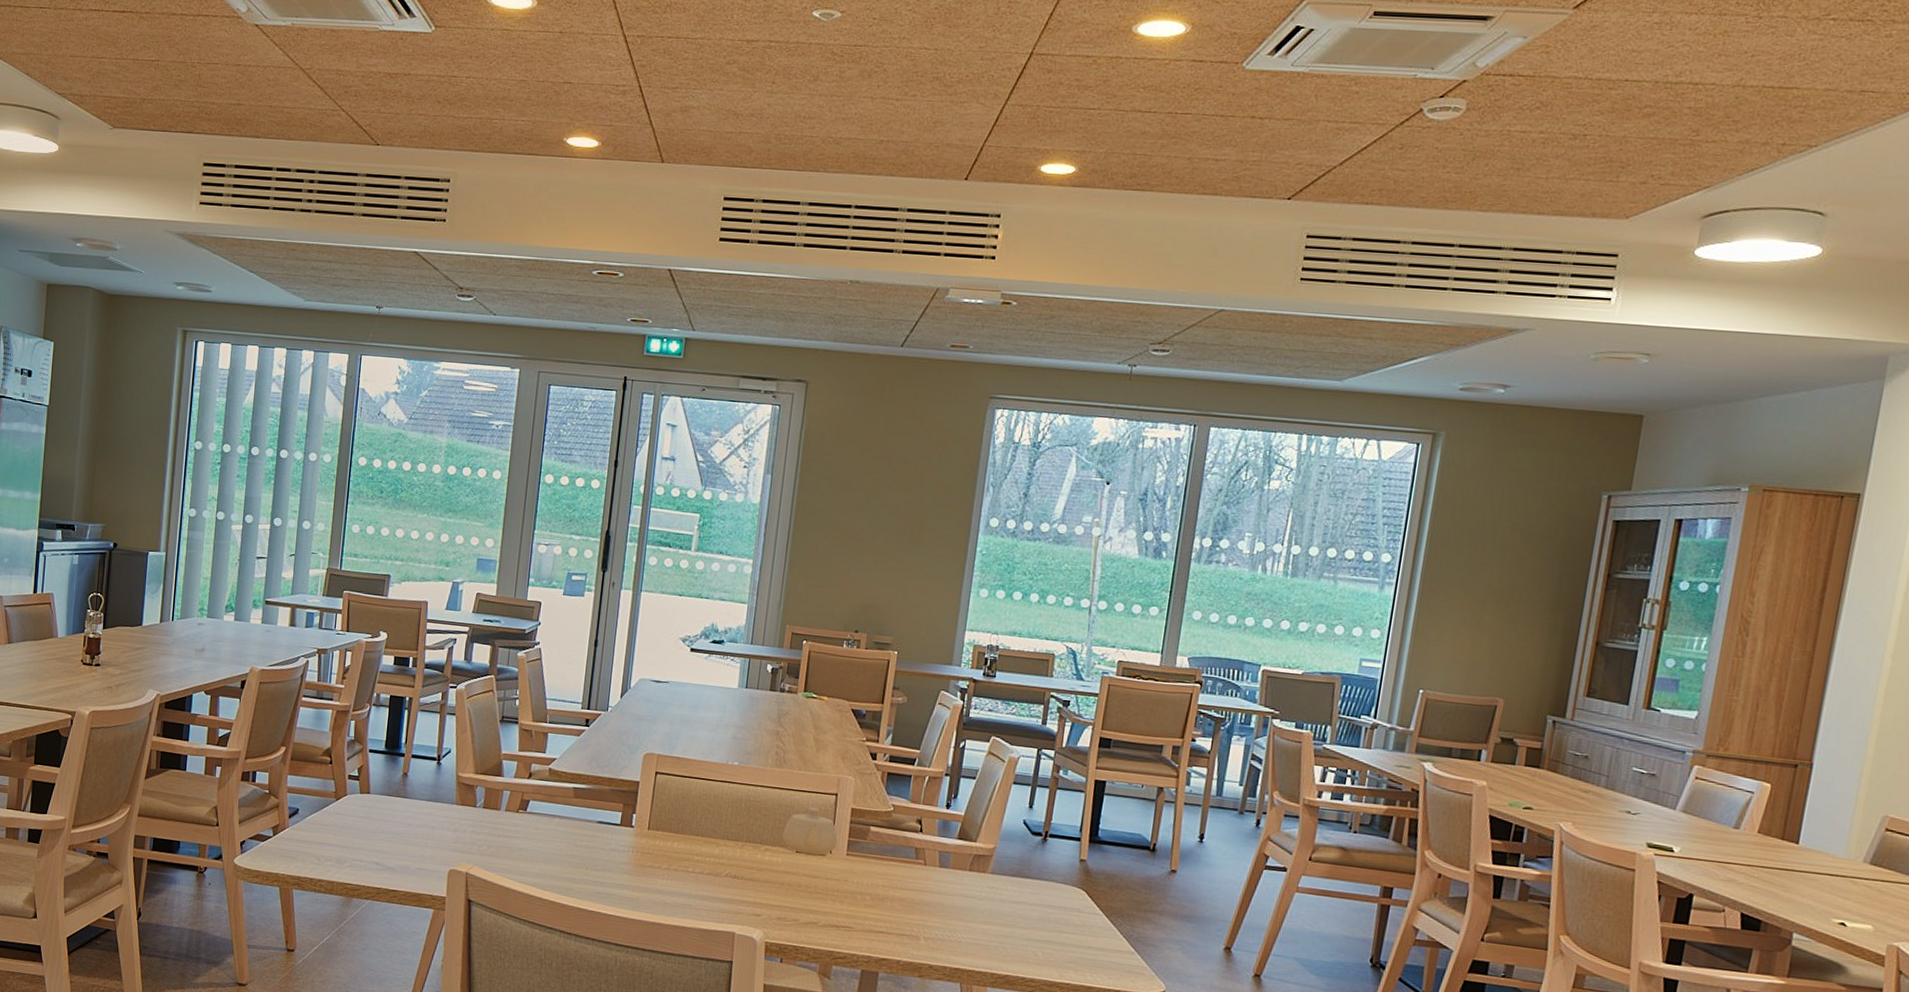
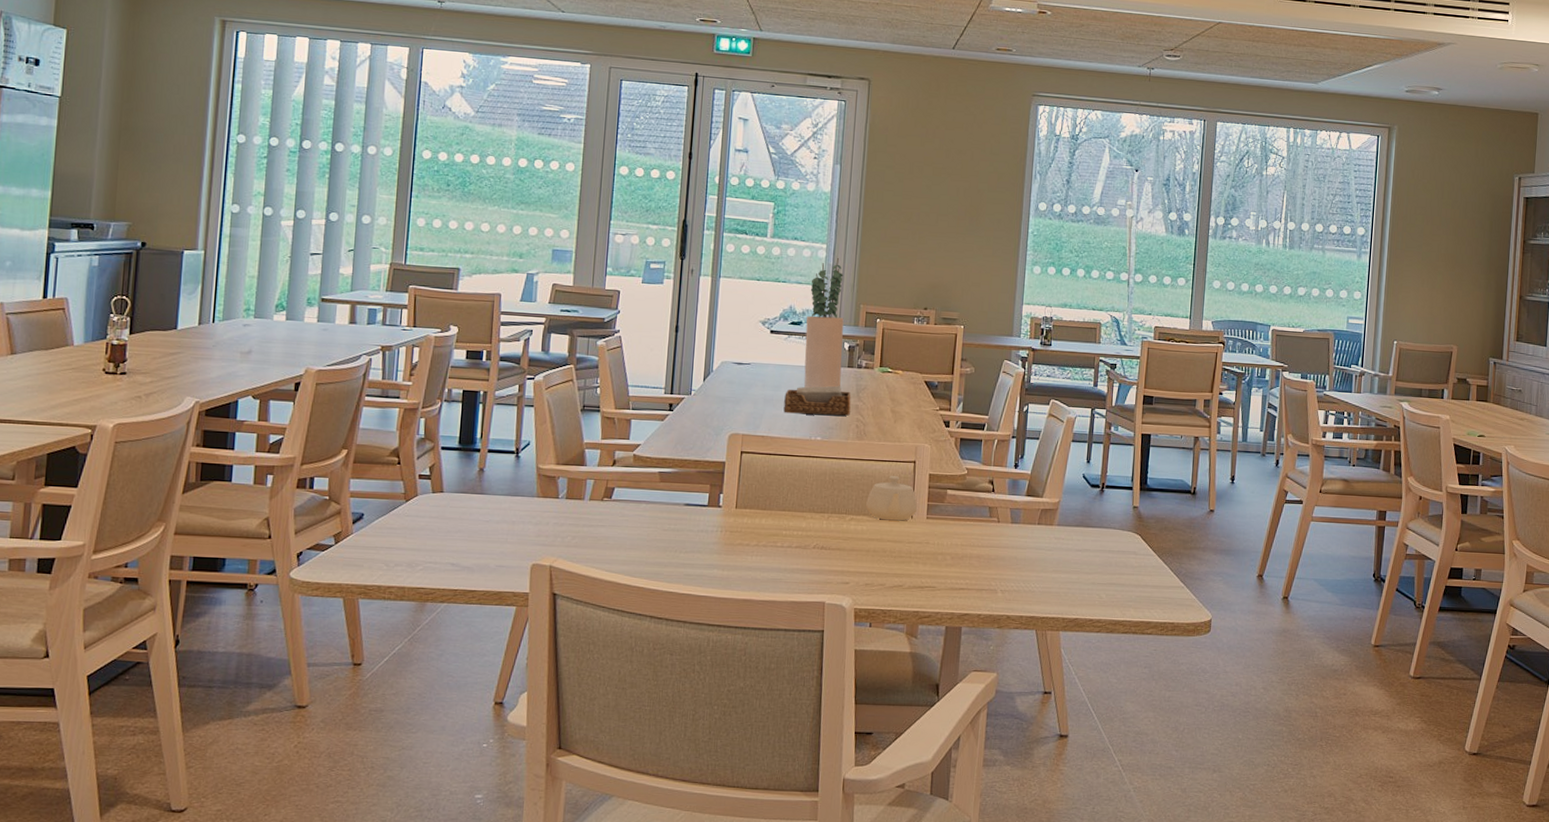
napkin holder: none [700,708,772,742] -> present [783,385,851,416]
vase: none [722,574,770,711] -> present [803,258,844,388]

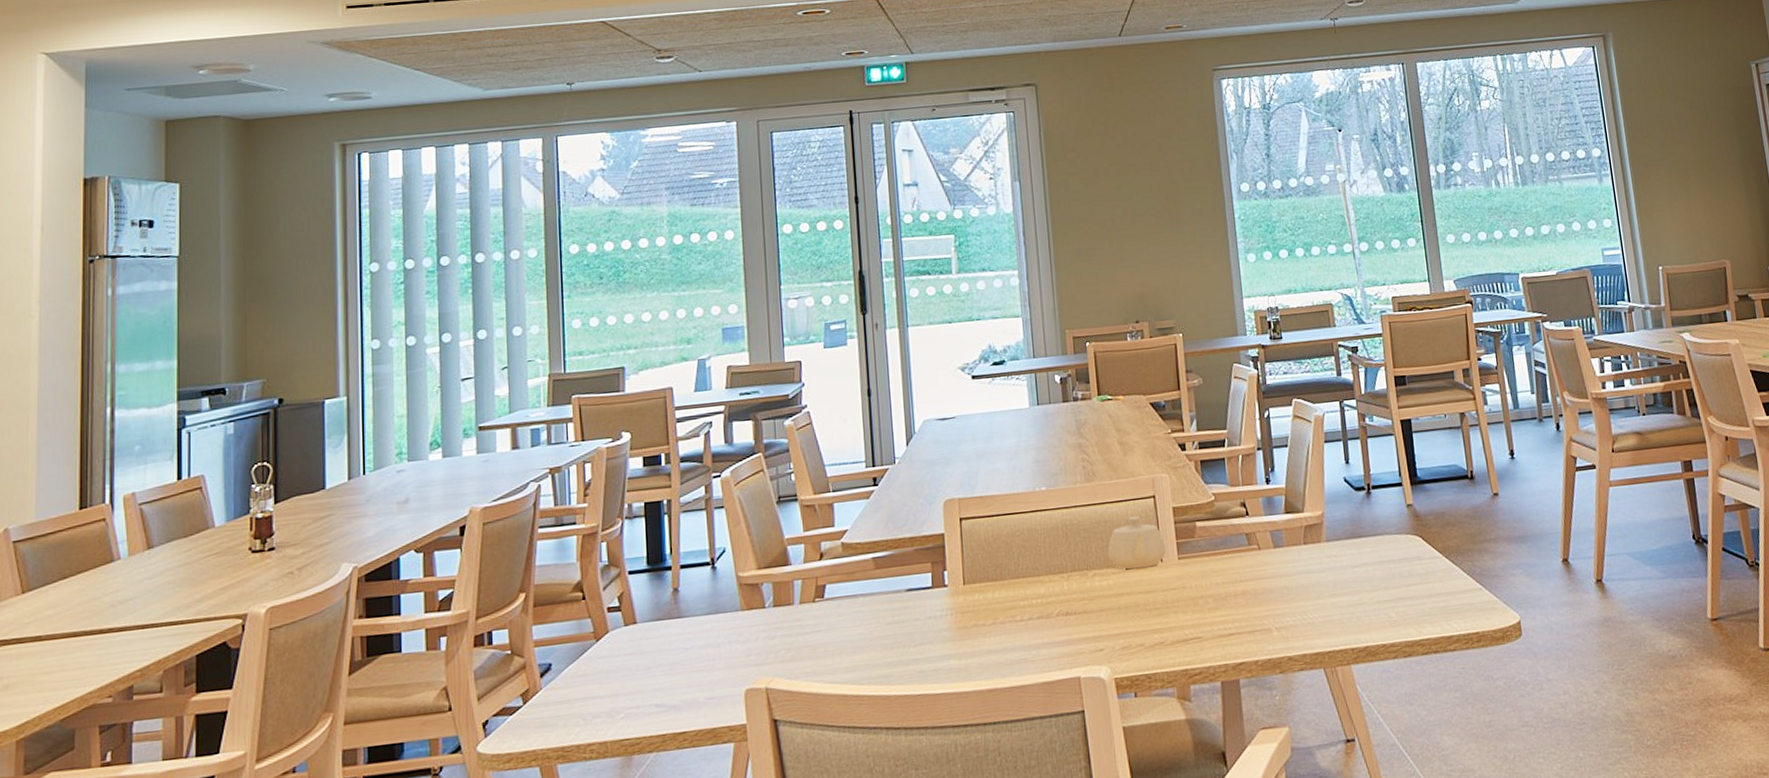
napkin holder: present [783,385,851,416] -> none [998,425,1074,466]
vase: present [803,258,844,388] -> none [1007,283,1058,434]

